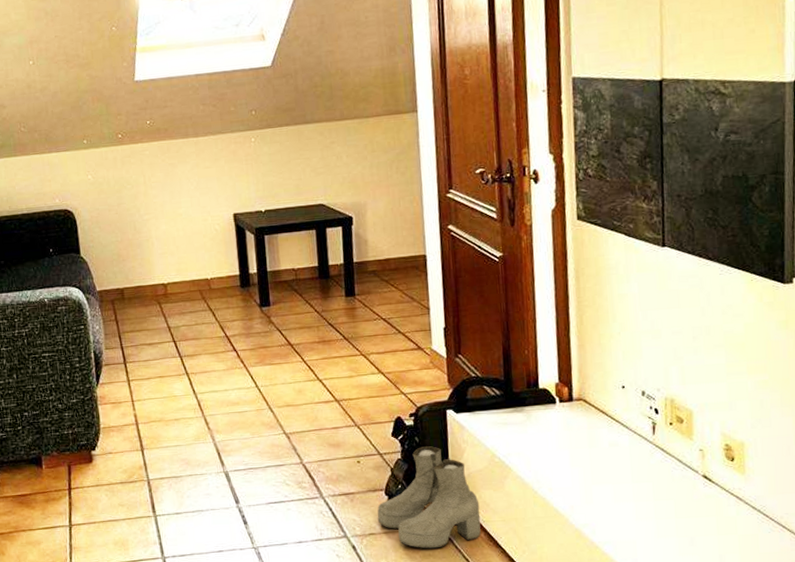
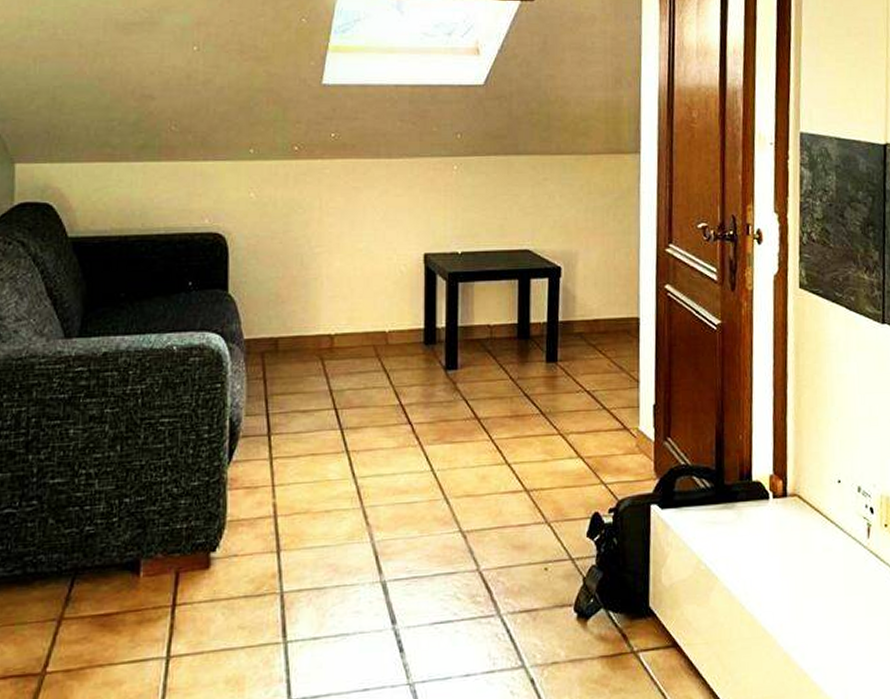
boots: present [377,446,481,549] -> none [563,549,681,681]

